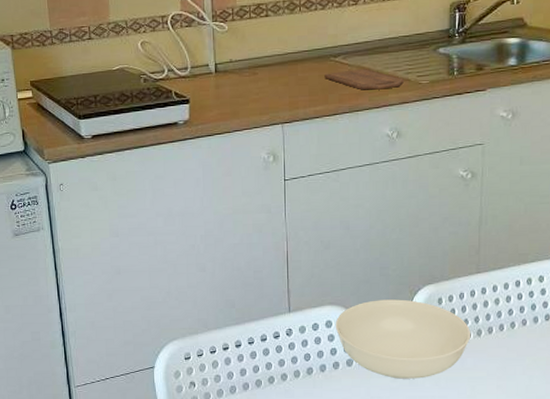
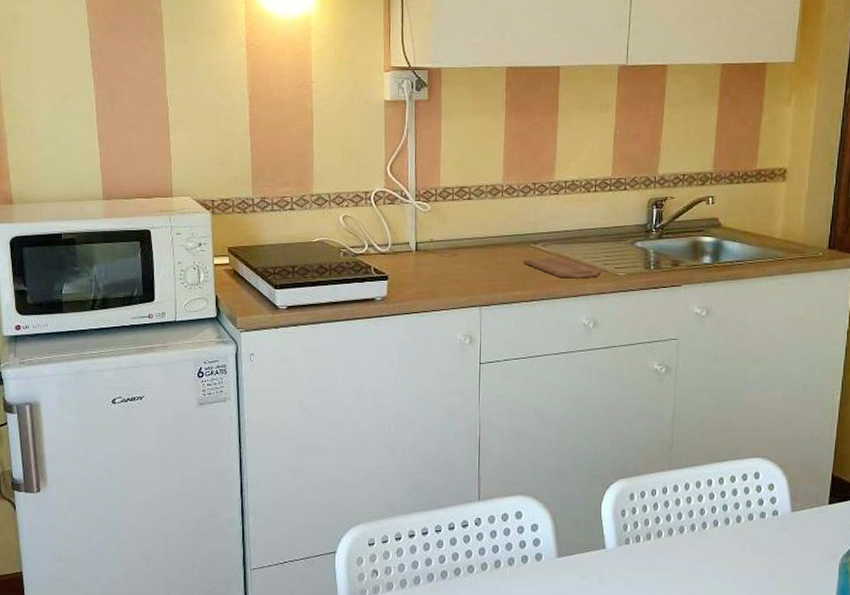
bowl: present [335,299,471,379] -> none [525,492,663,577]

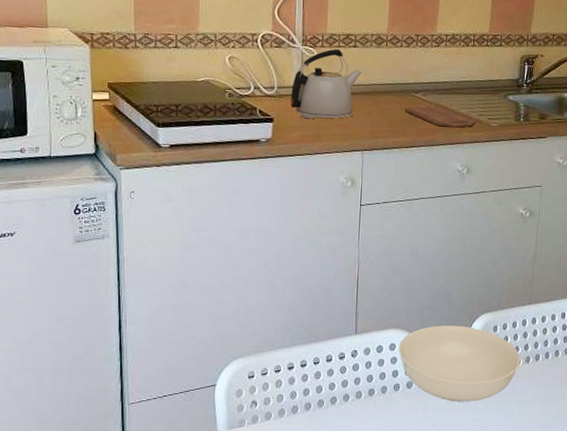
kettle: none [405,202,478,276] -> present [291,48,362,119]
bowl: none [525,492,663,577] -> present [398,325,521,402]

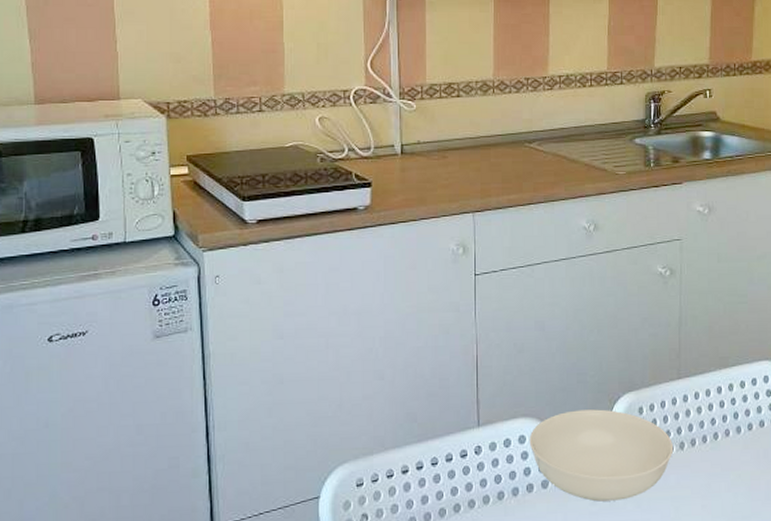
kettle: present [291,48,362,119] -> none [390,100,468,181]
cutting board: present [405,106,476,128] -> none [519,157,600,179]

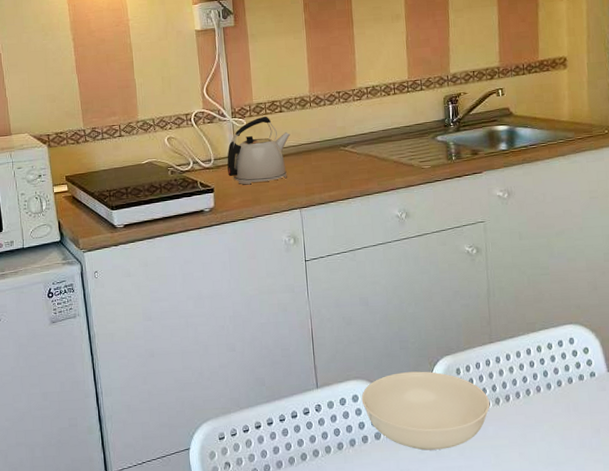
kettle: none [390,100,468,181] -> present [227,116,291,185]

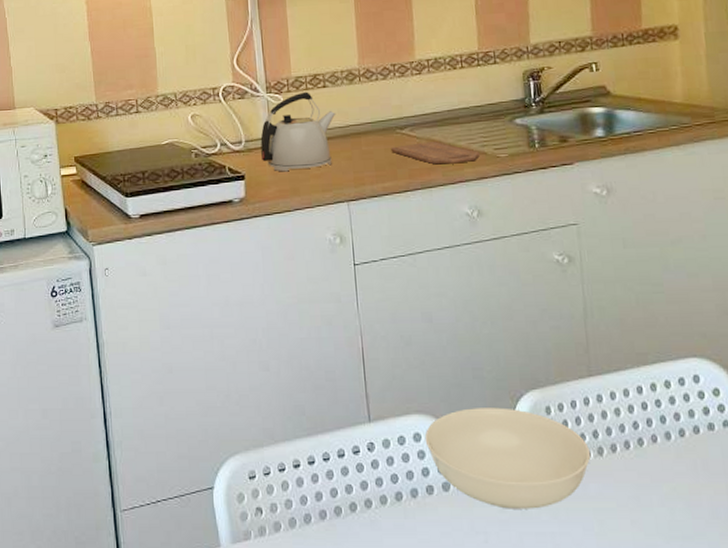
cutting board: none [336,156,408,176] -> present [391,141,480,165]

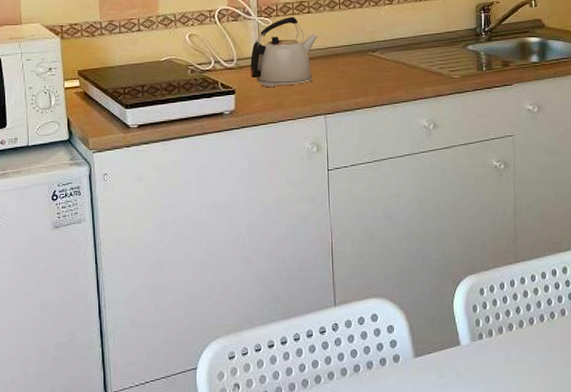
cutting board: present [391,141,480,165] -> none [364,63,437,83]
bowl: present [424,407,591,509] -> none [380,290,514,375]

